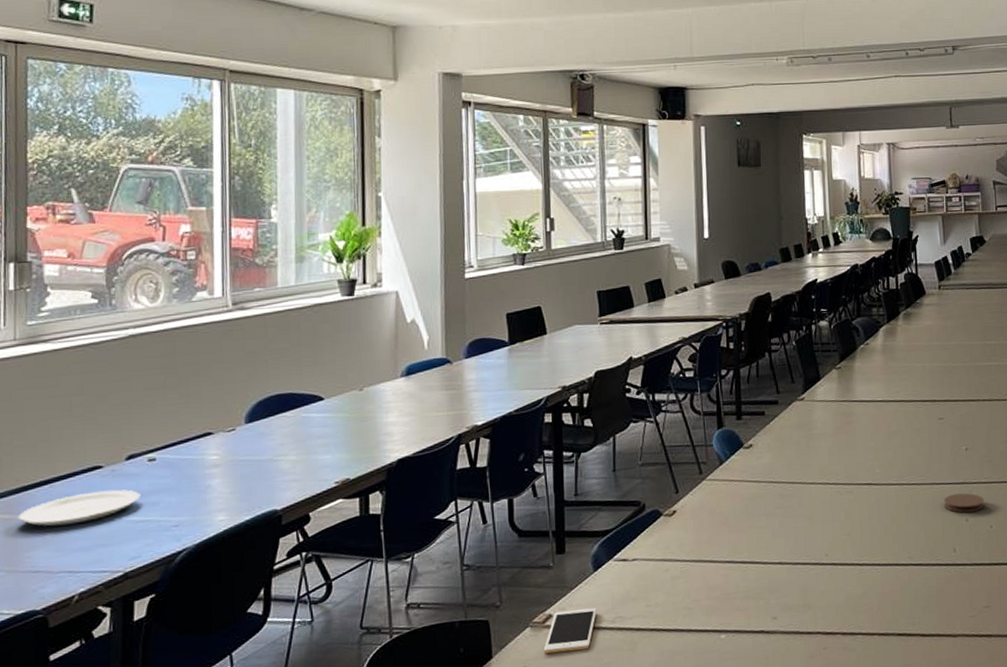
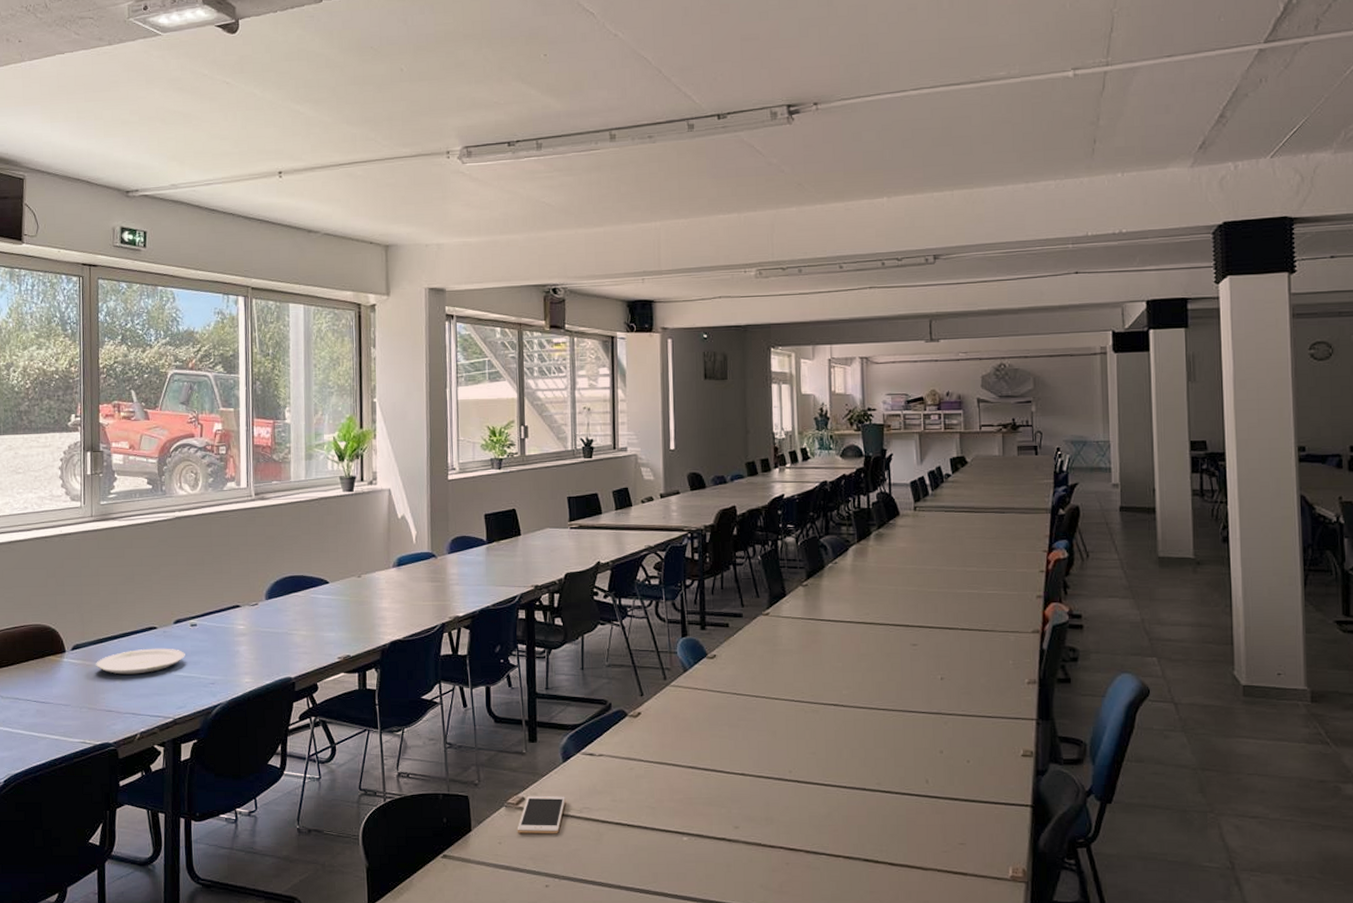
coaster: present [943,493,985,513] -> none [915,724,961,744]

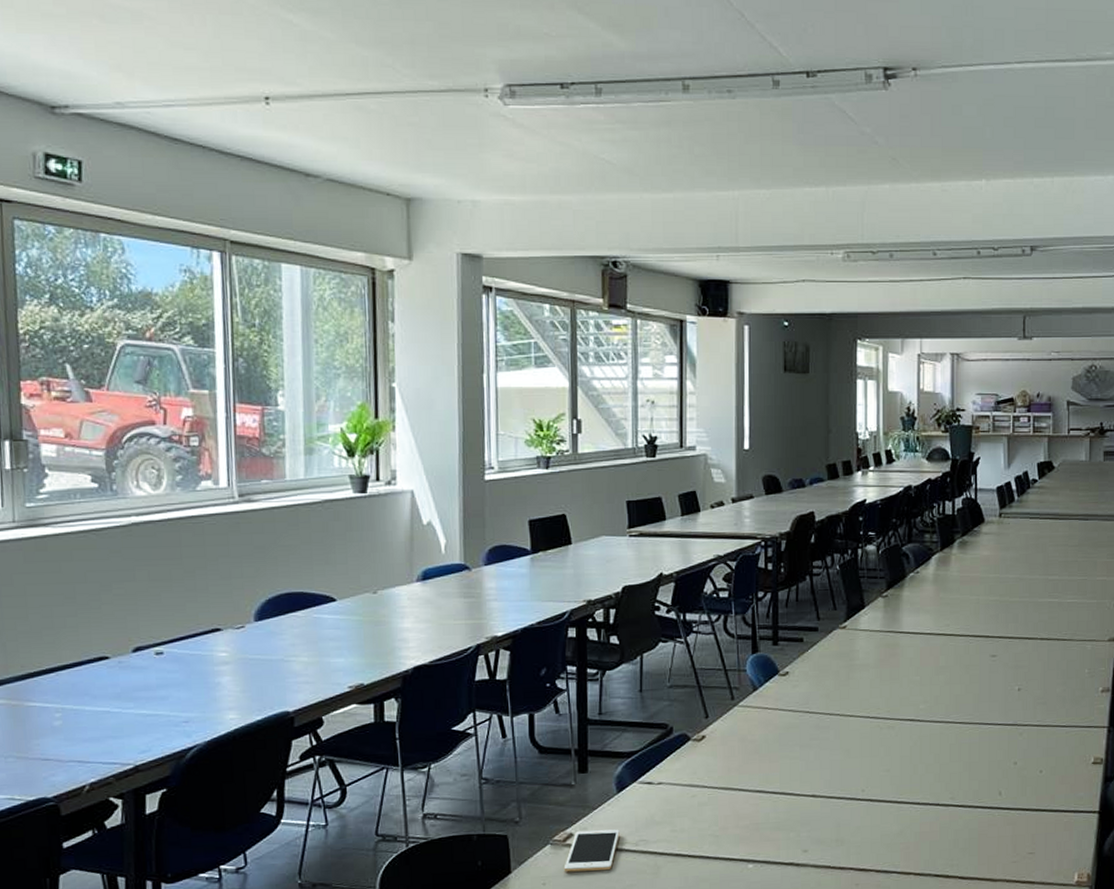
plate: present [96,648,185,675] -> none [25,681,149,715]

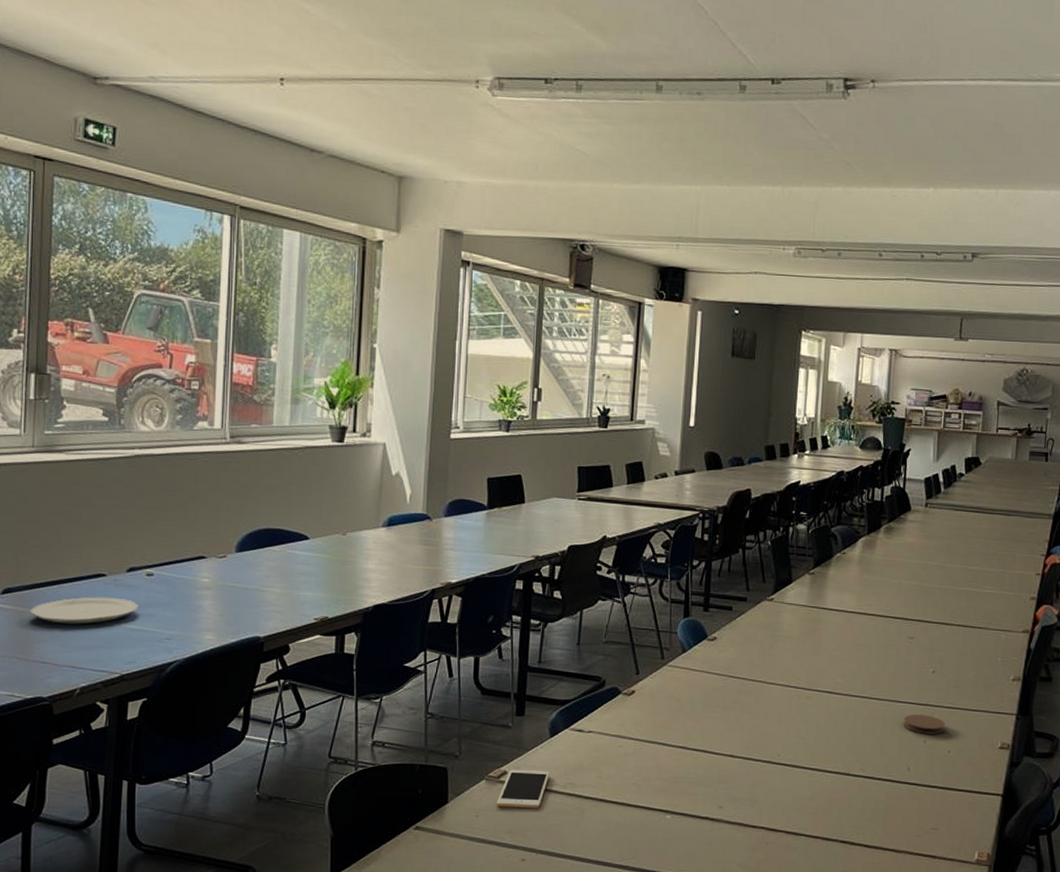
plate: none [25,681,149,715] -> present [30,597,138,625]
coaster: none [991,735,1035,756] -> present [903,714,946,734]

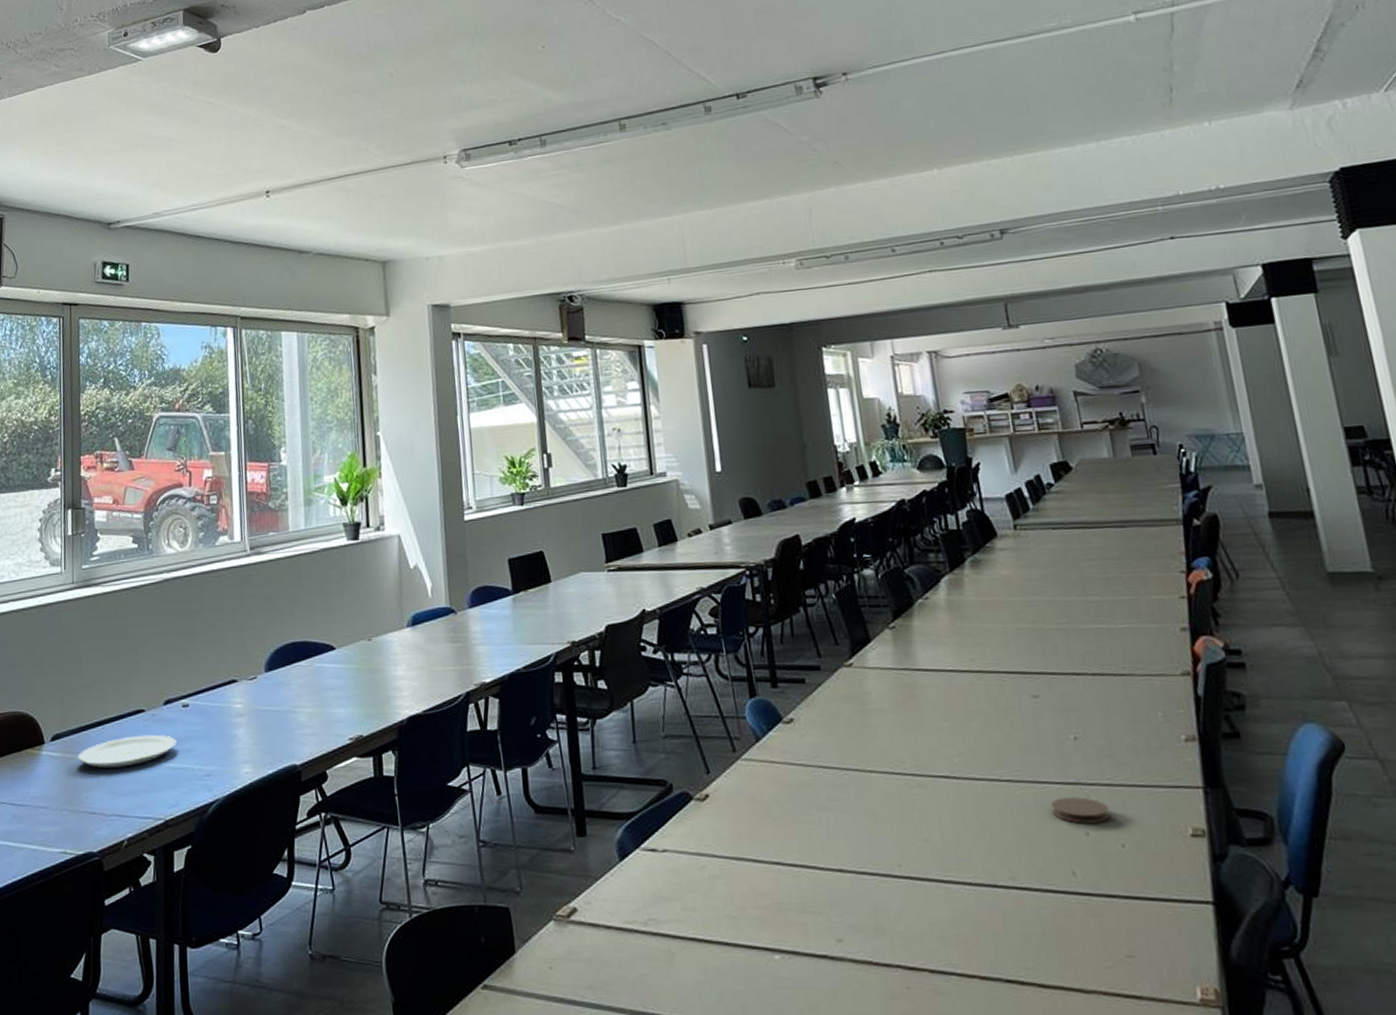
cell phone: present [496,769,550,809] -> none [569,904,627,955]

